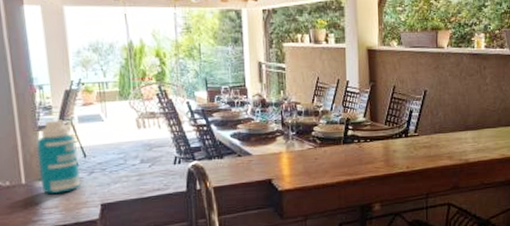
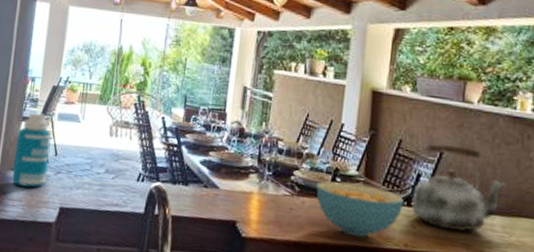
cereal bowl: none [334,127,402,169] -> present [316,181,404,237]
kettle: none [408,83,472,150] -> present [411,141,506,232]

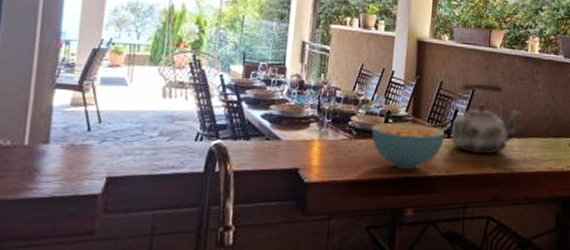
bottle: present [12,112,52,188] -> none [44,78,94,161]

